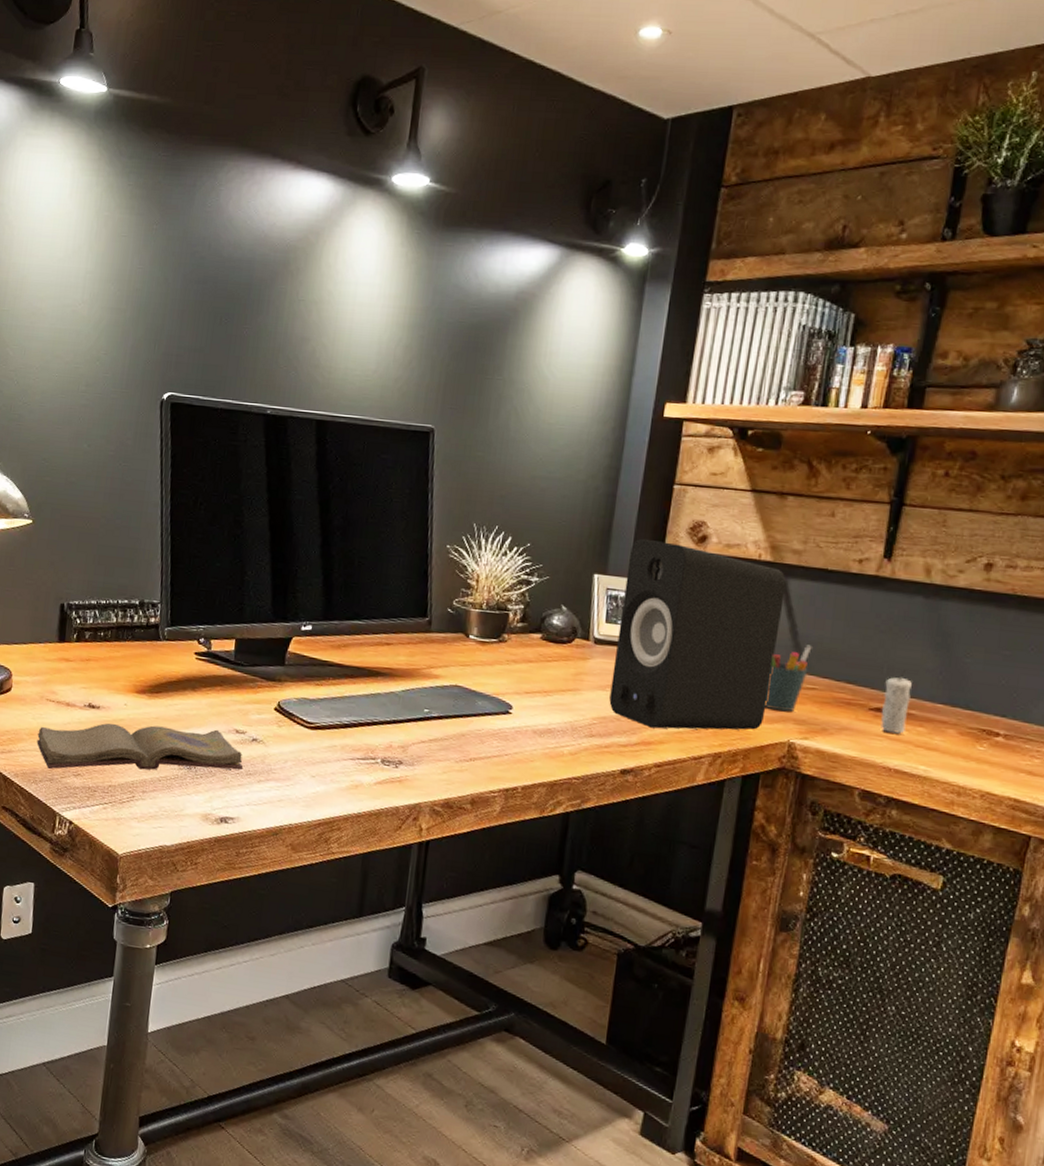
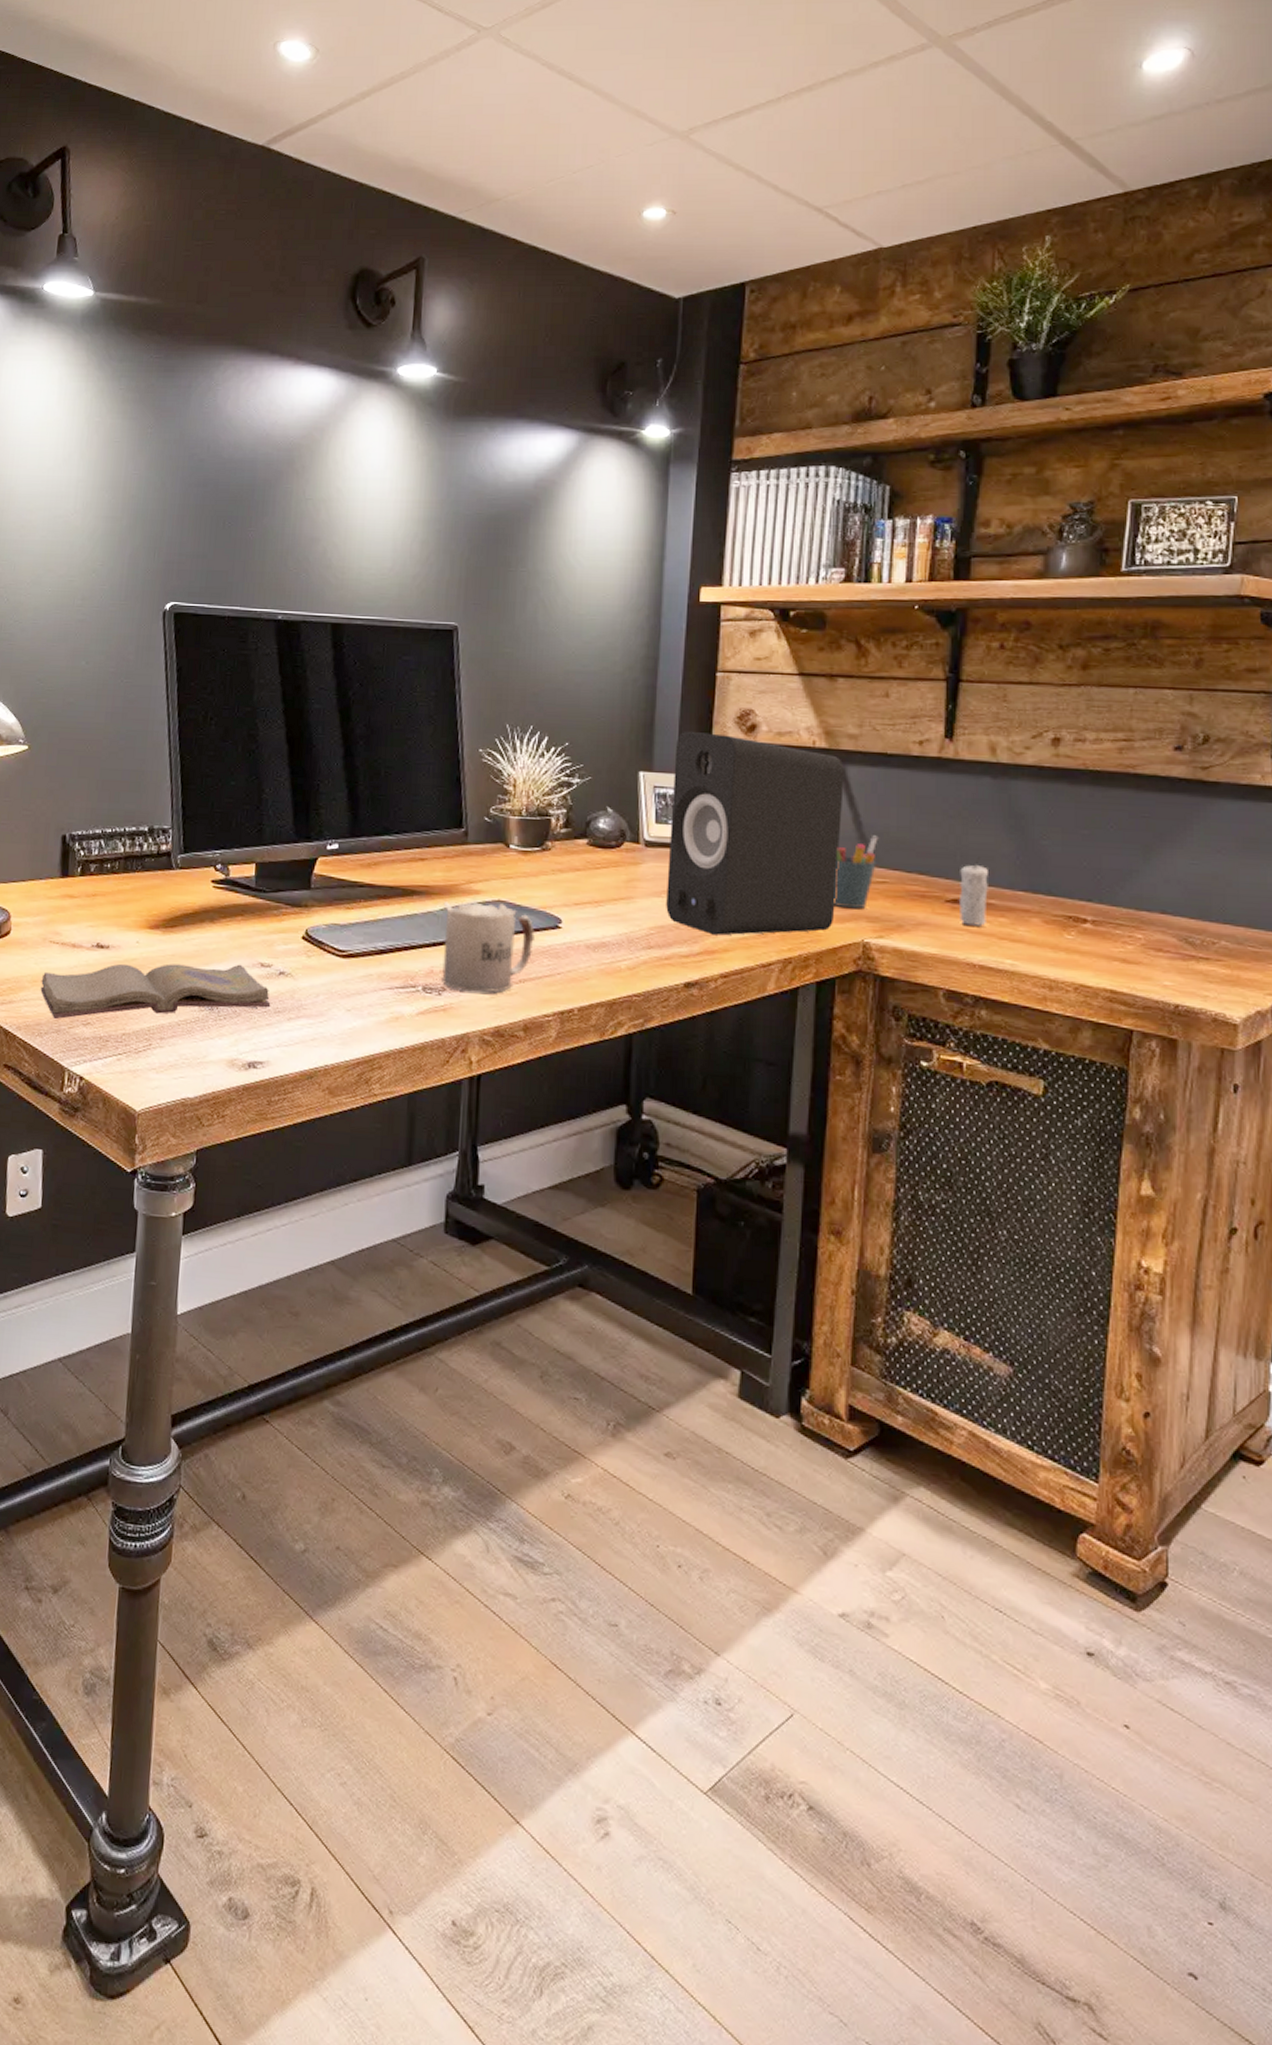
mug: none [399,684,487,768] -> present [442,902,535,993]

